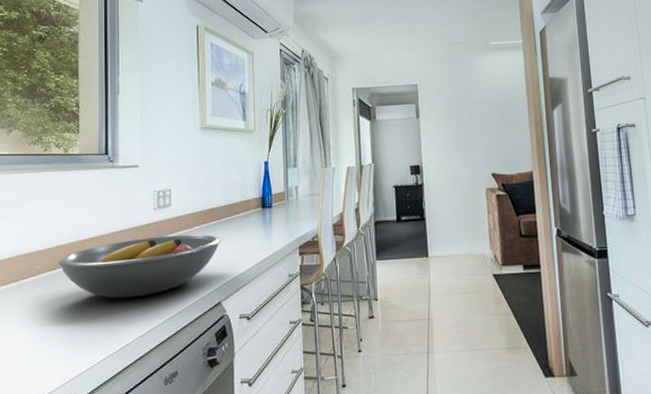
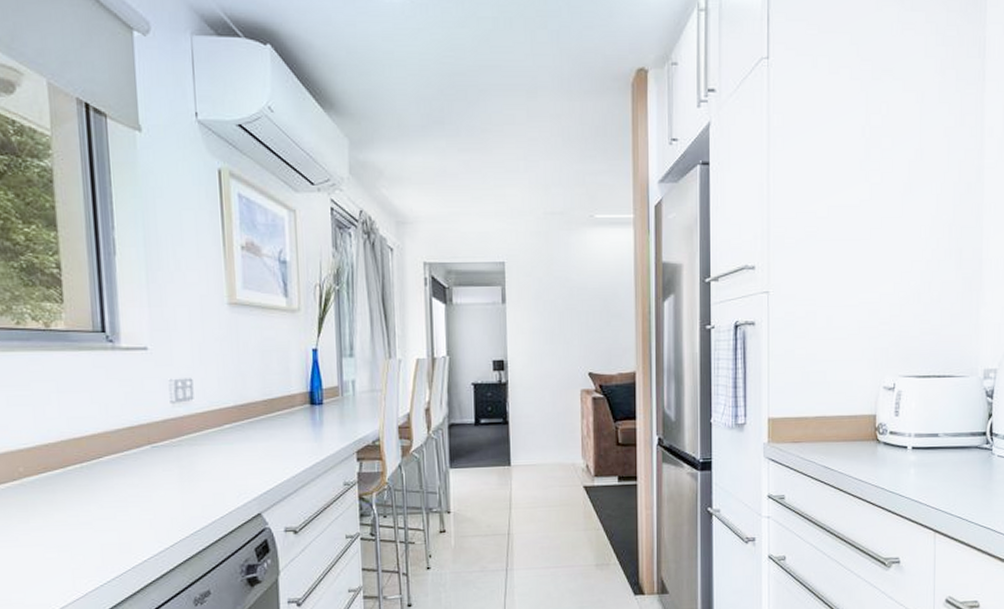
fruit bowl: present [58,234,221,299] -> none [47,433,259,508]

